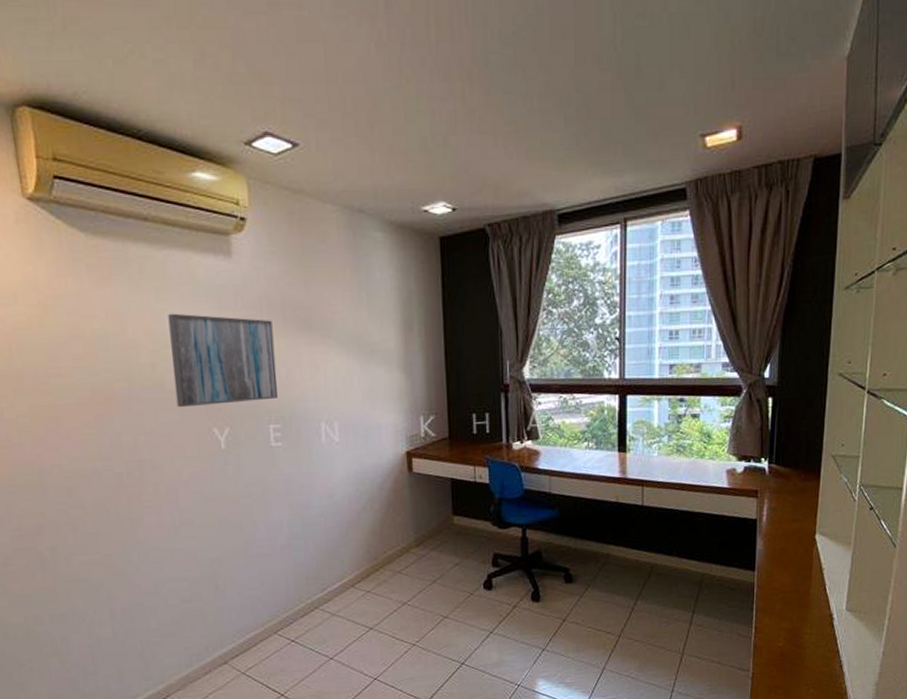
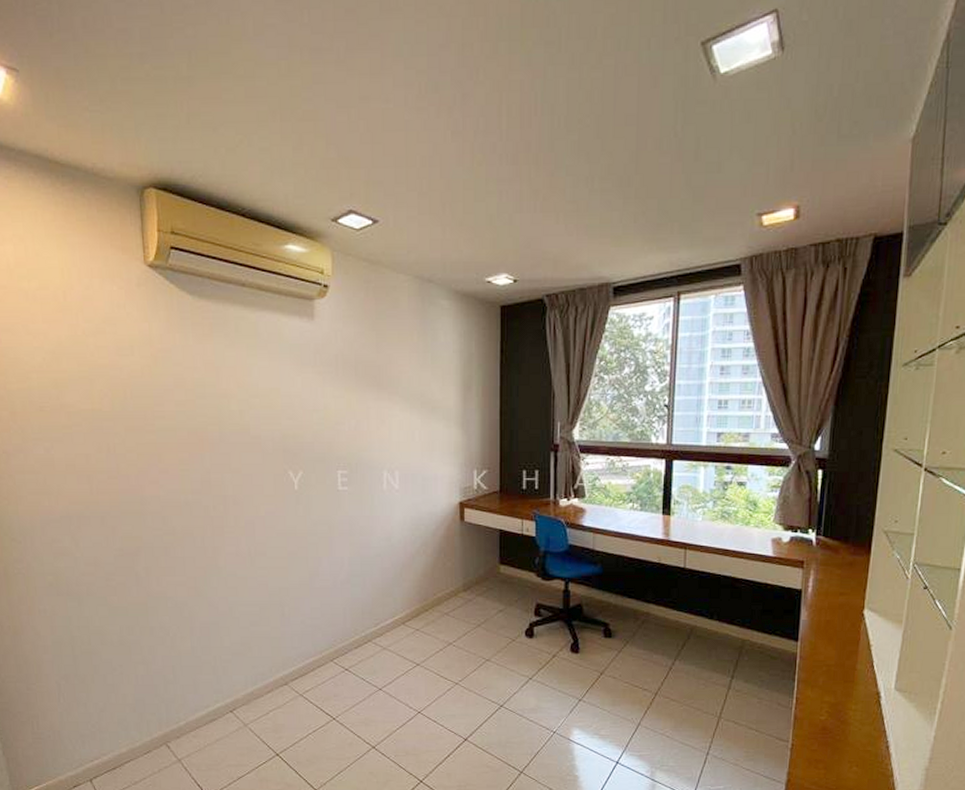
wall art: present [168,313,278,408] -> none [256,367,347,451]

